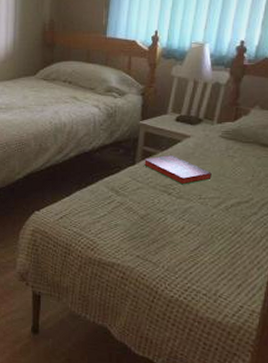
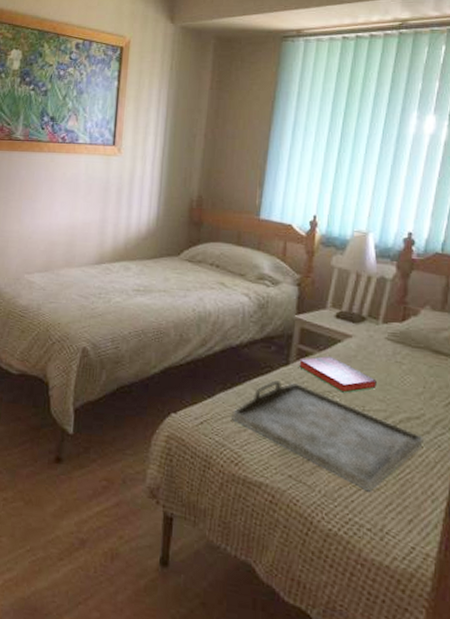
serving tray: none [86,178,253,265] -> present [230,380,425,492]

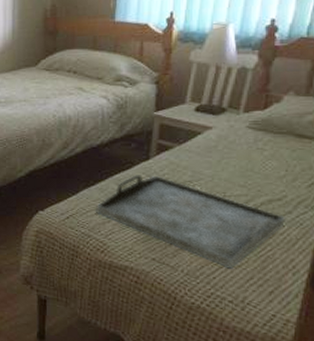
hardback book: present [298,355,377,393] -> none [158,148,238,181]

